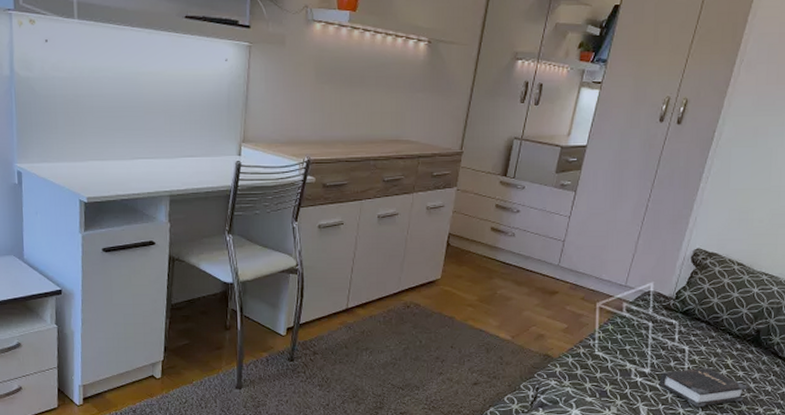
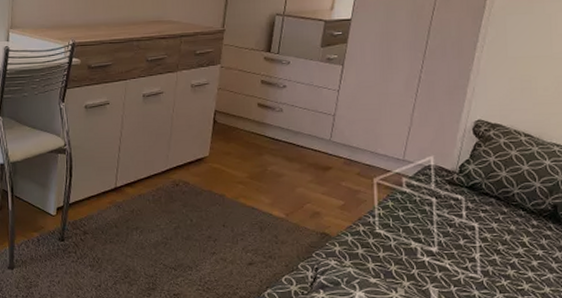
hardback book: present [660,367,747,408] -> none [449,246,549,290]

